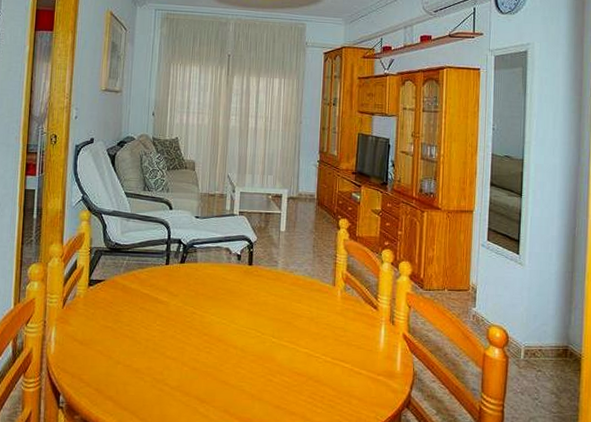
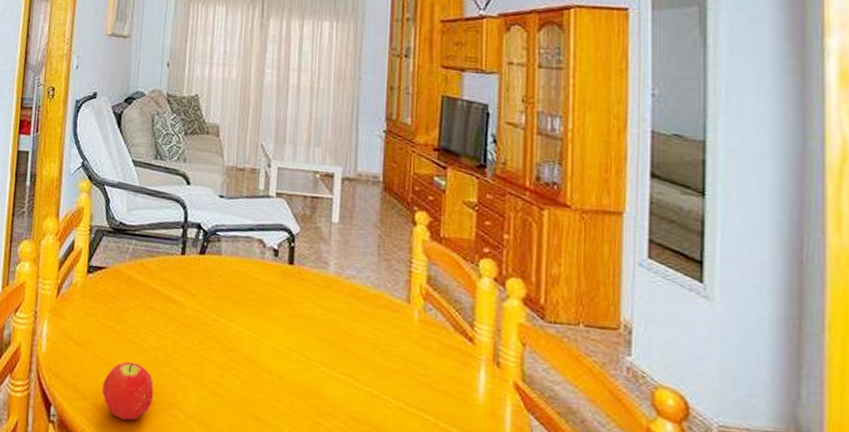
fruit: none [103,352,146,398] -> present [102,361,154,421]

